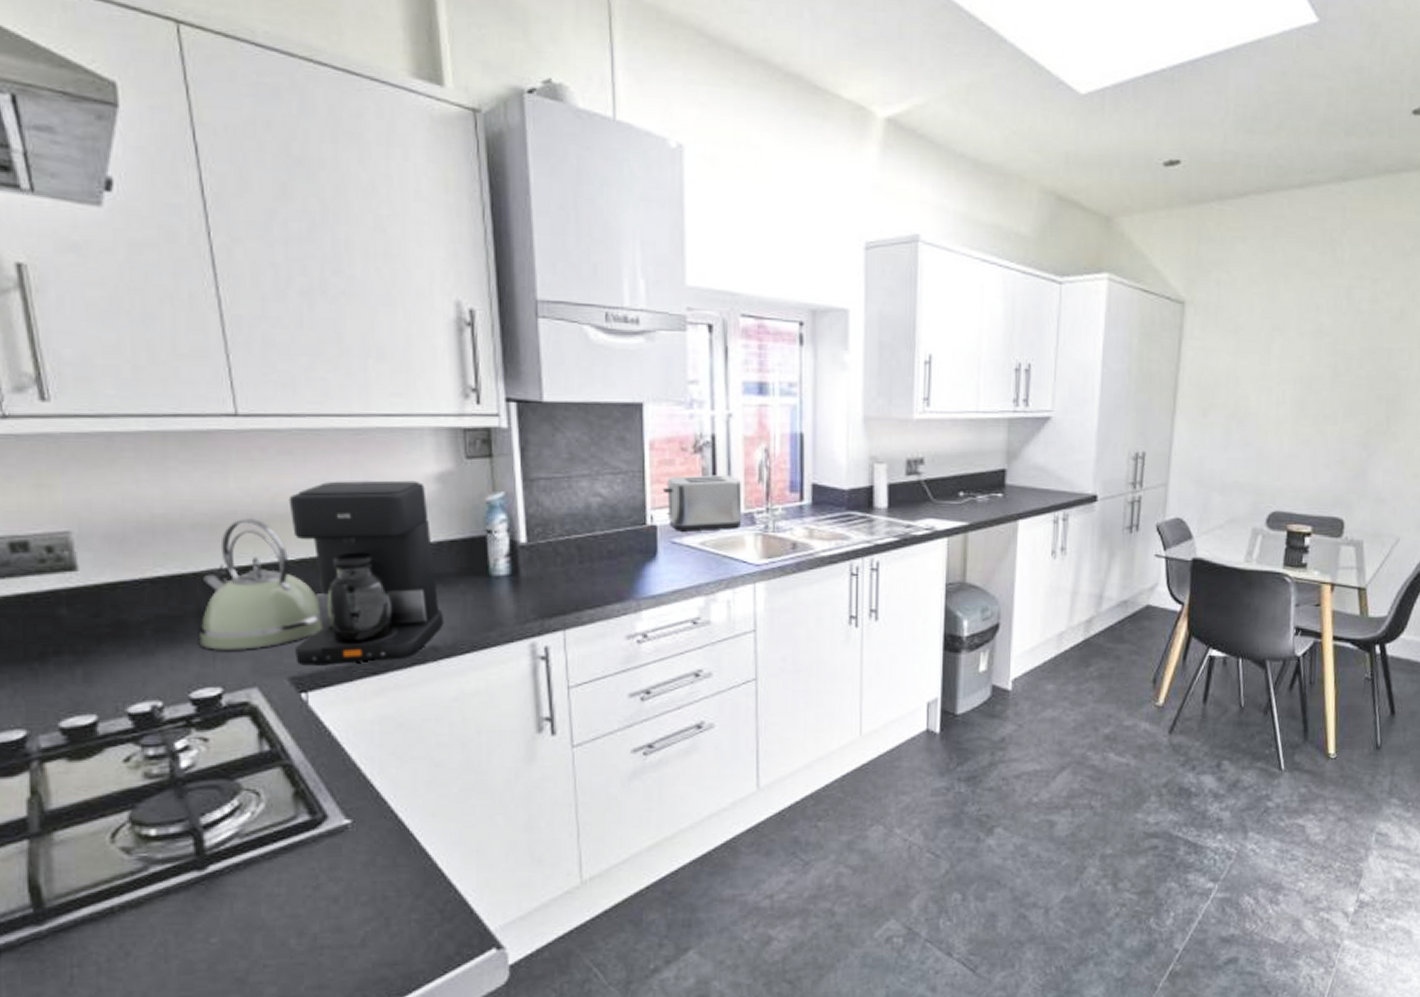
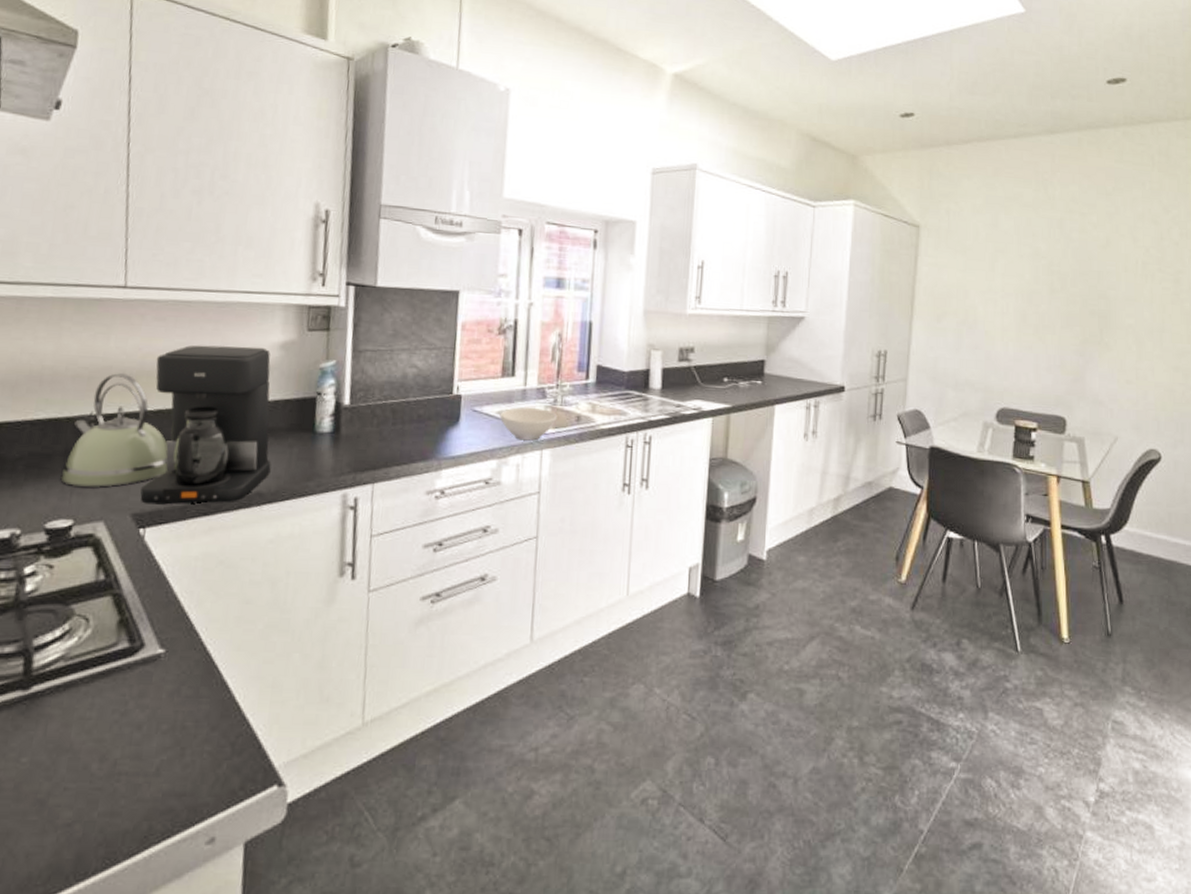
toaster: present [662,475,742,532] -> none [469,353,536,402]
bowl: none [703,537,770,574] -> present [499,408,558,441]

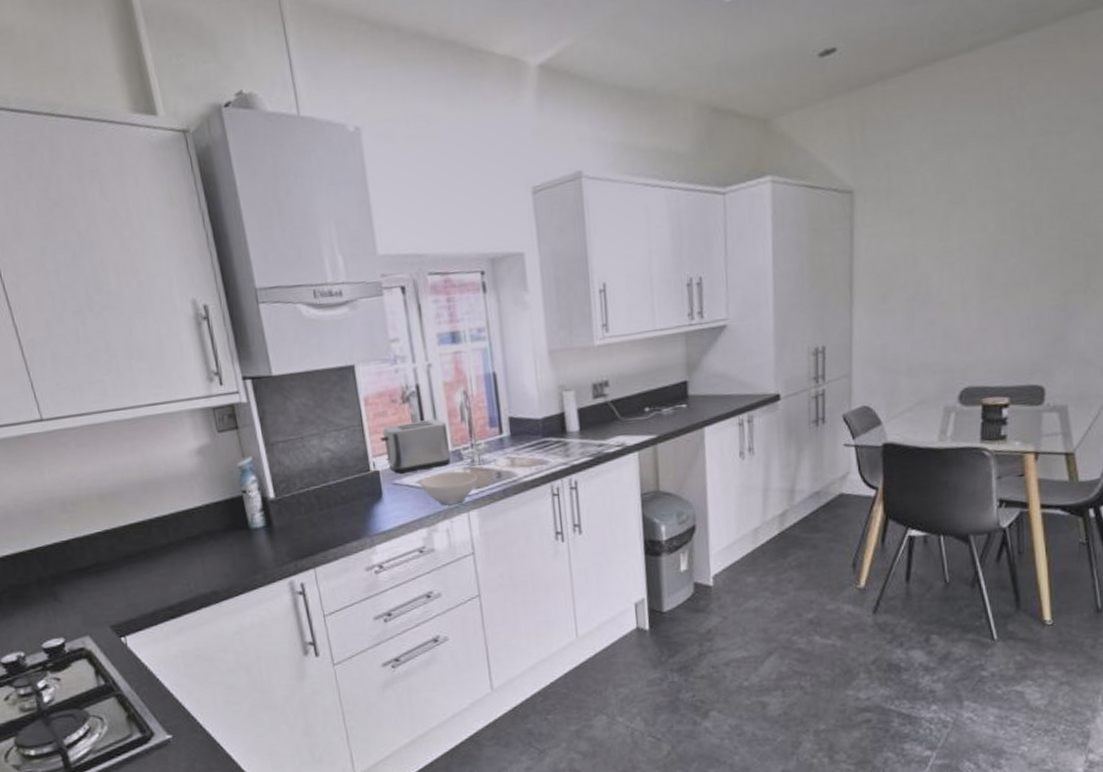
kettle: present [60,373,168,488] -> none [34,502,129,610]
coffee maker: present [140,345,272,505] -> none [89,456,219,616]
toaster: none [469,353,536,402] -> present [379,419,451,474]

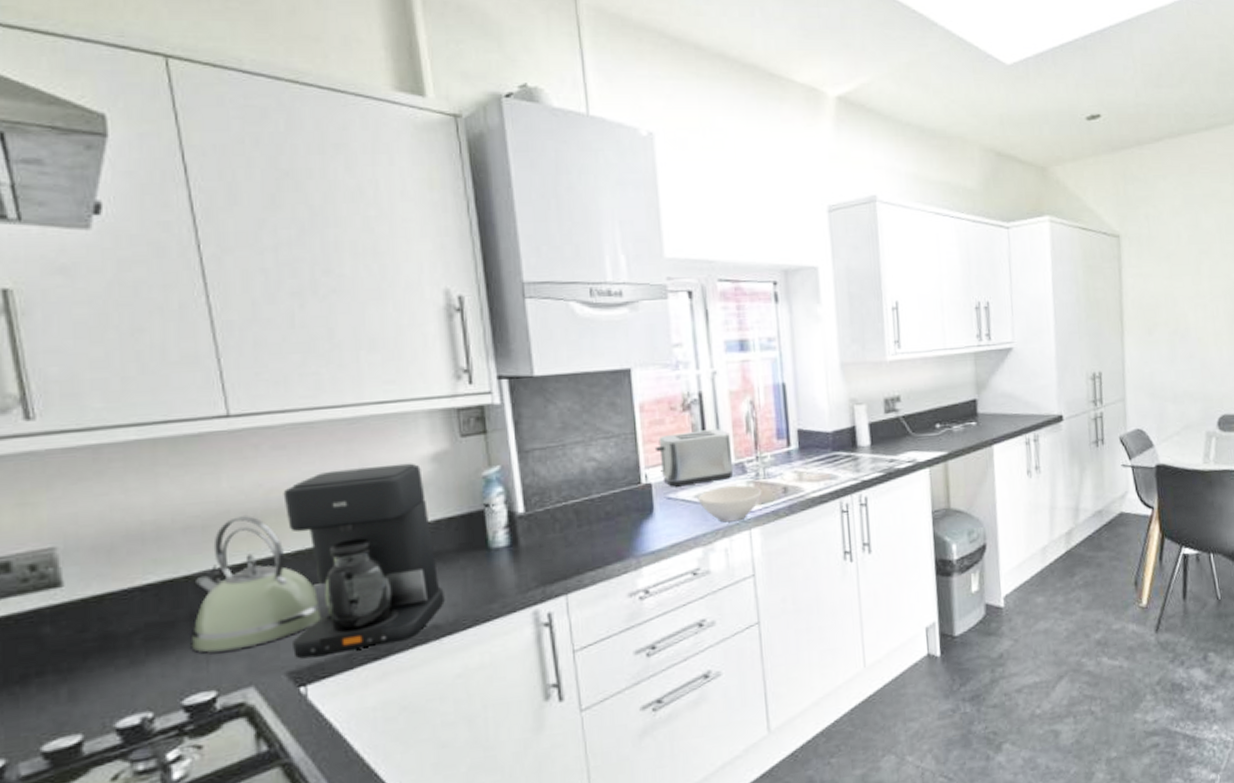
kettle: none [34,502,129,610] -> present [190,516,321,654]
coffee maker: none [89,456,219,616] -> present [283,463,445,659]

